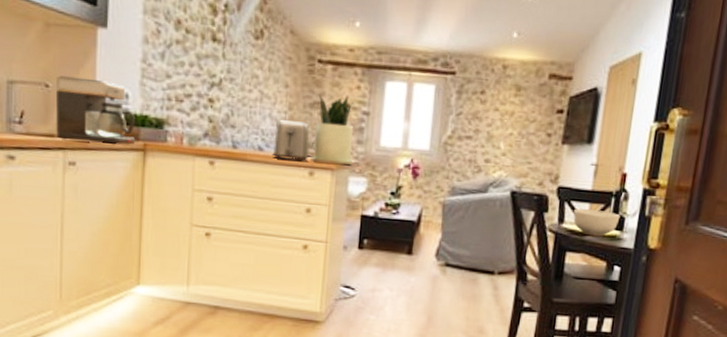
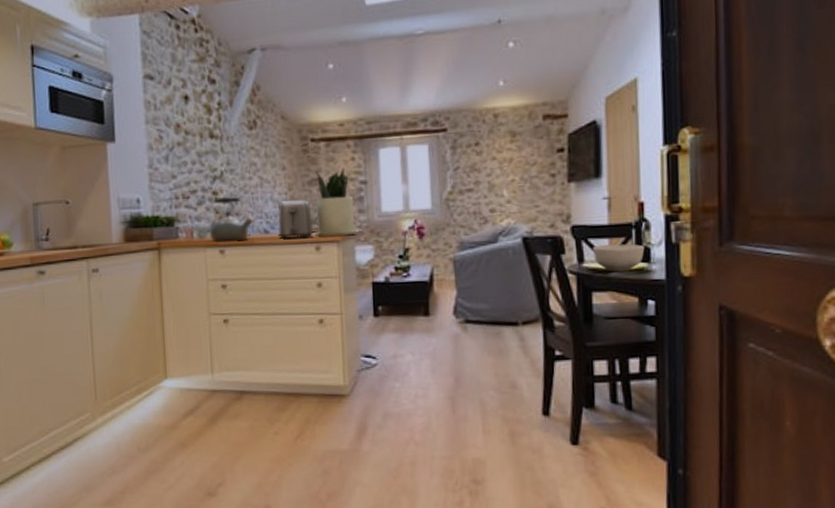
coffee maker: present [56,76,136,145] -> none [75,190,150,250]
kettle: none [201,105,250,155] -> present [209,196,255,244]

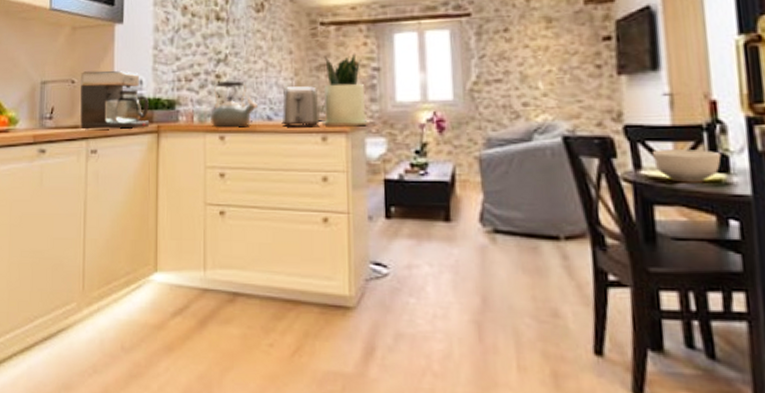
coffee maker: none [75,190,150,250] -> present [80,70,150,130]

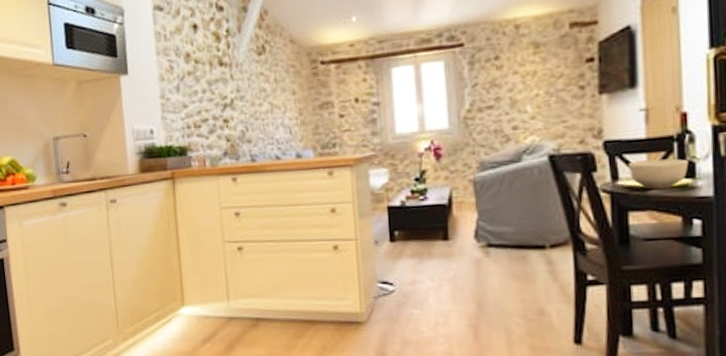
coffee maker: present [80,70,150,130] -> none [92,122,165,181]
kettle: present [210,80,258,130] -> none [221,123,266,172]
toaster: present [282,86,320,128] -> none [289,124,326,166]
planter: present [321,53,370,127] -> none [325,89,372,162]

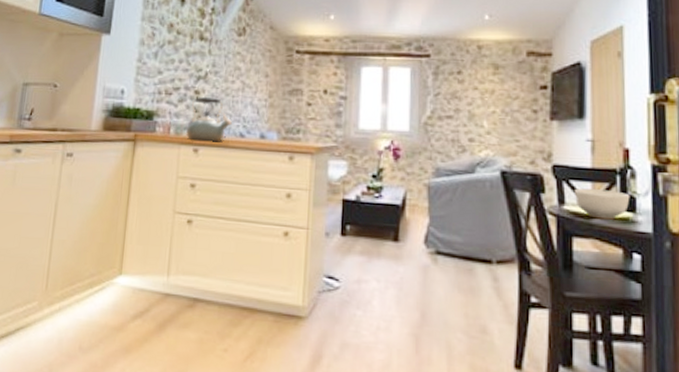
kettle: none [221,123,266,172] -> present [186,96,232,142]

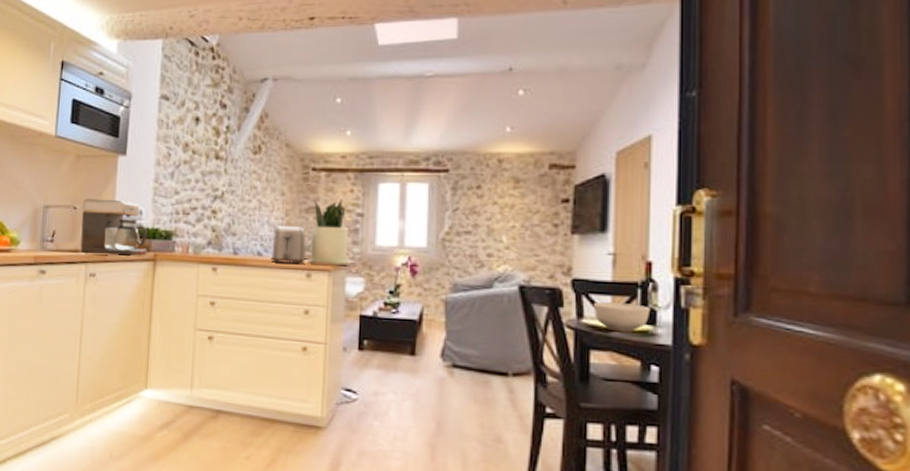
coffee maker: none [58,77,129,137] -> present [80,199,147,257]
kettle: present [186,96,232,142] -> none [205,215,249,261]
toaster: none [254,107,289,147] -> present [272,226,306,265]
planter: none [289,81,334,149] -> present [307,199,351,266]

